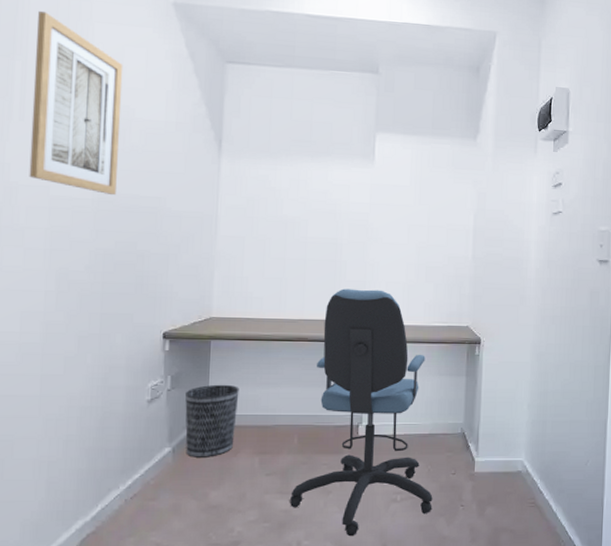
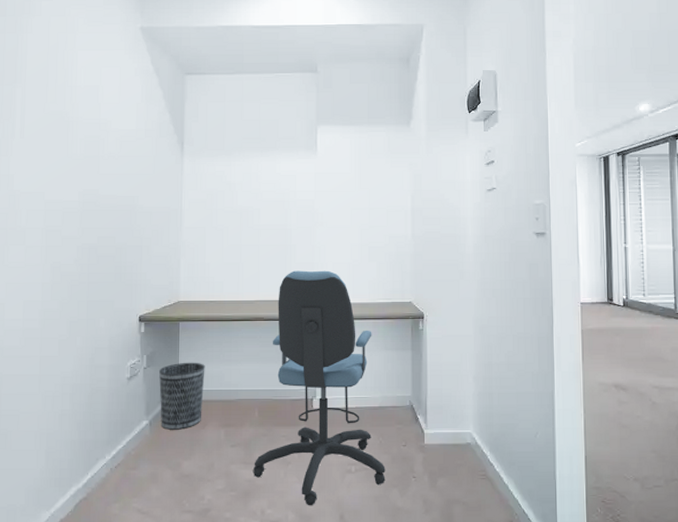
wall art: present [29,10,123,196] -> none [28,44,101,197]

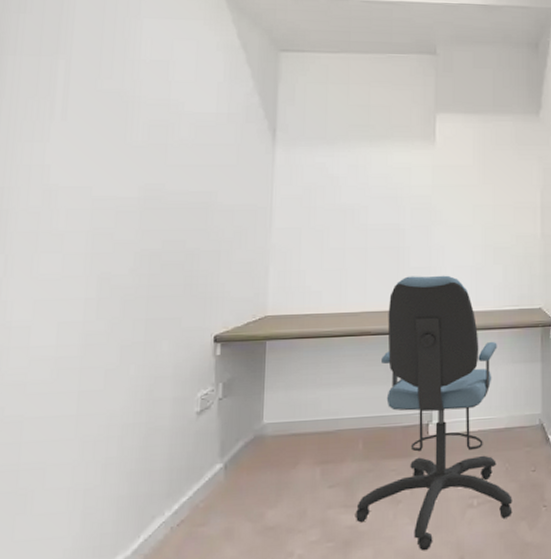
wastebasket: present [159,362,205,430] -> none [238,388,298,473]

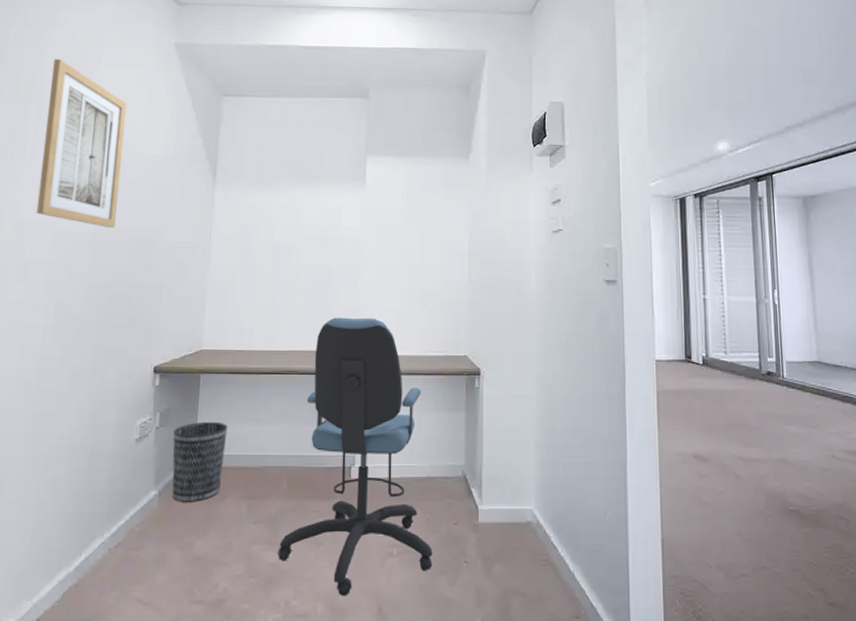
wall art: none [70,8,173,193] -> present [36,58,127,229]
wastebasket: none [238,388,298,473] -> present [172,421,228,502]

